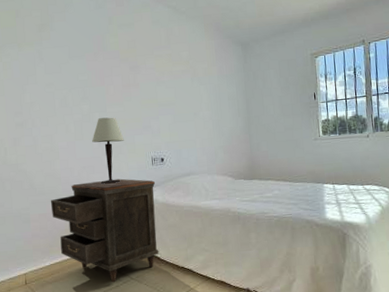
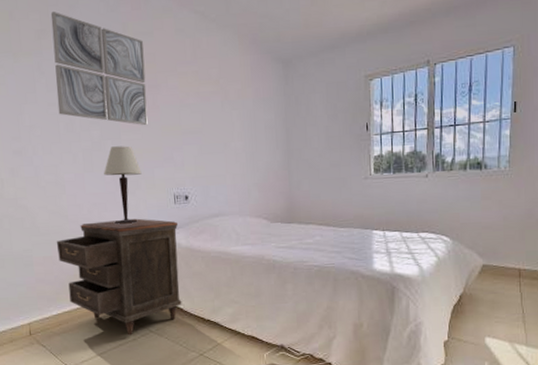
wall art: none [50,9,129,100] -> present [50,11,148,126]

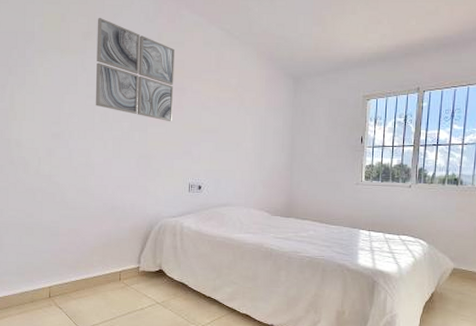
nightstand: present [56,218,182,336] -> none [81,202,191,305]
table lamp: present [104,146,142,225] -> none [130,137,163,206]

